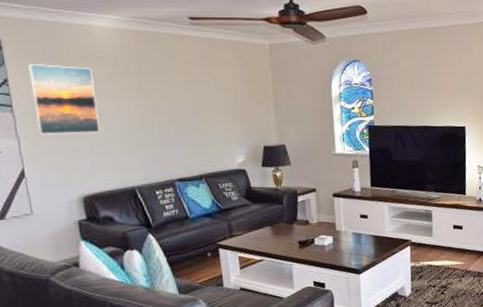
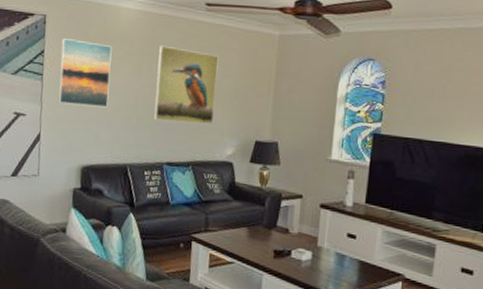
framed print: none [147,63,218,139] -> present [154,45,219,124]

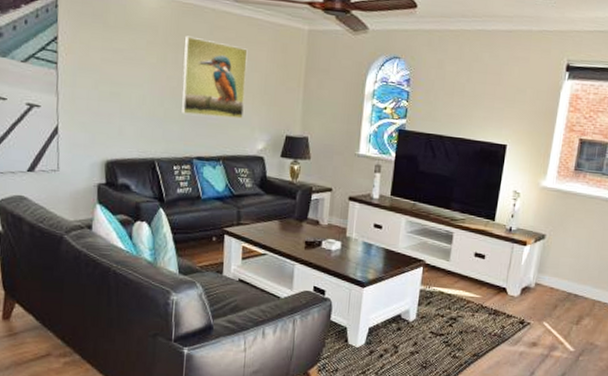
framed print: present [58,38,112,108] -> none [76,24,134,100]

